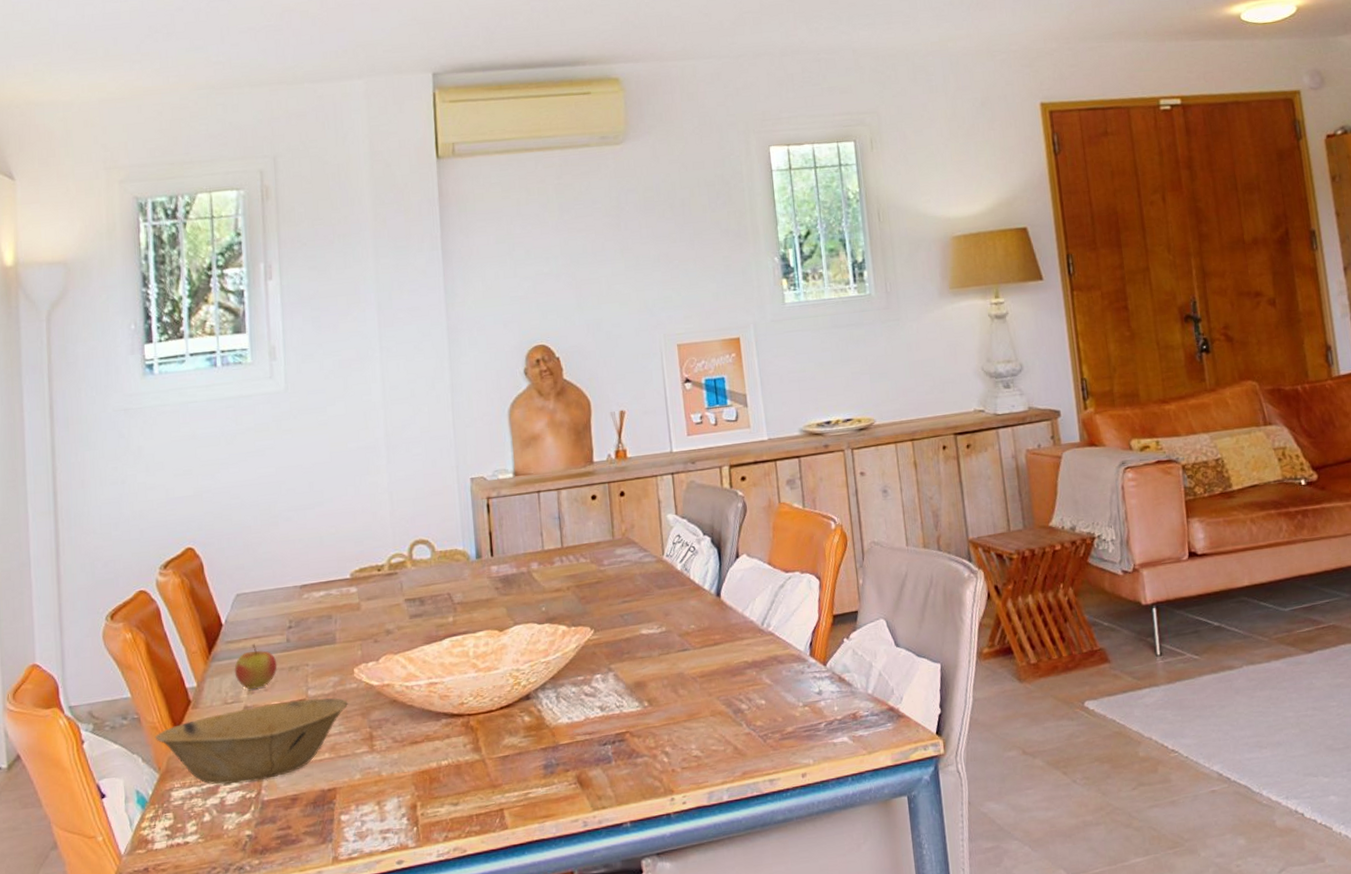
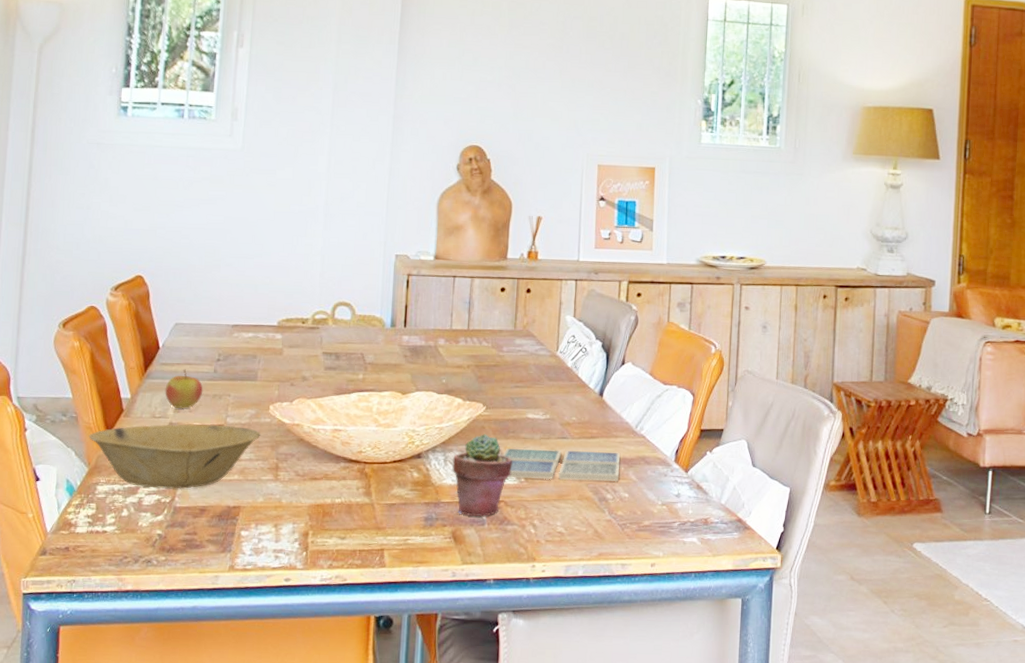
potted succulent: none [565,660,633,755] -> present [452,434,513,516]
drink coaster: none [620,655,752,705] -> present [503,448,621,482]

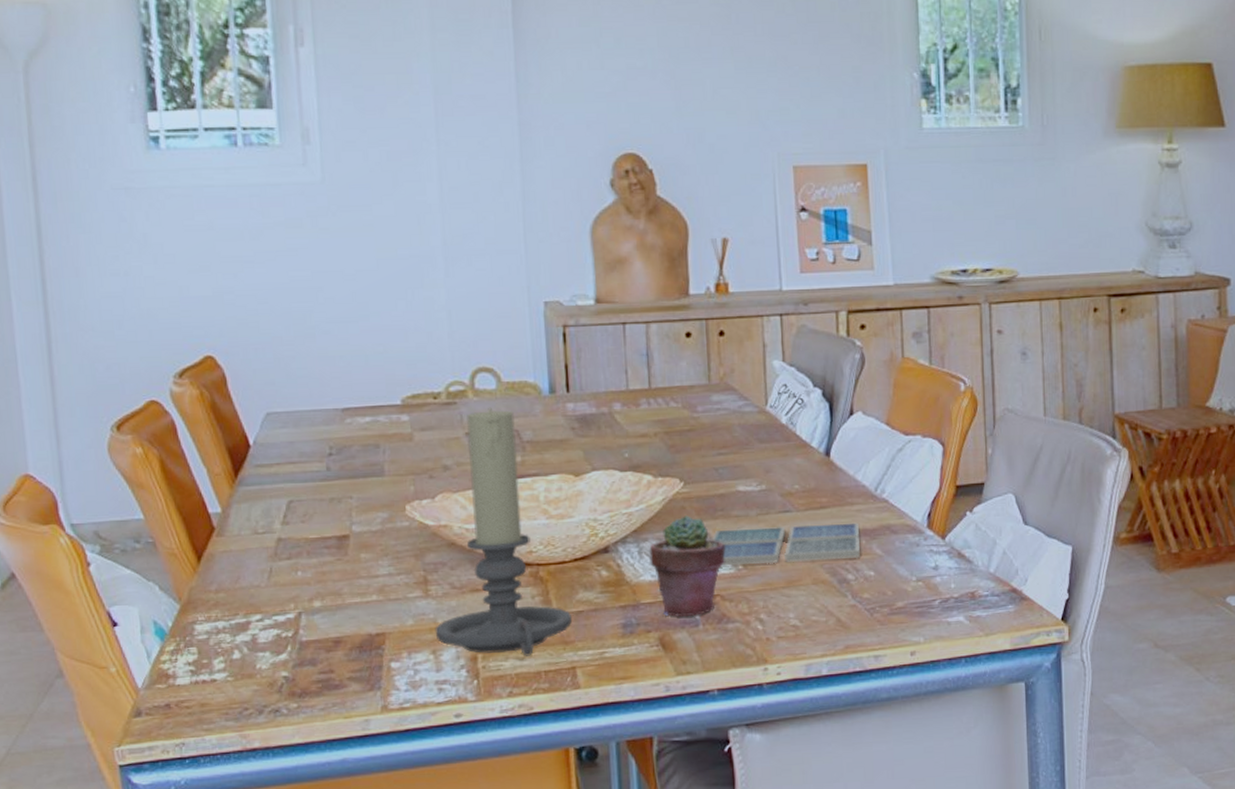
bowl: present [88,424,262,489] -> none [173,535,400,622]
apple: present [165,369,203,409] -> none [265,469,316,520]
candle holder: none [278,333,387,537] -> present [435,407,573,656]

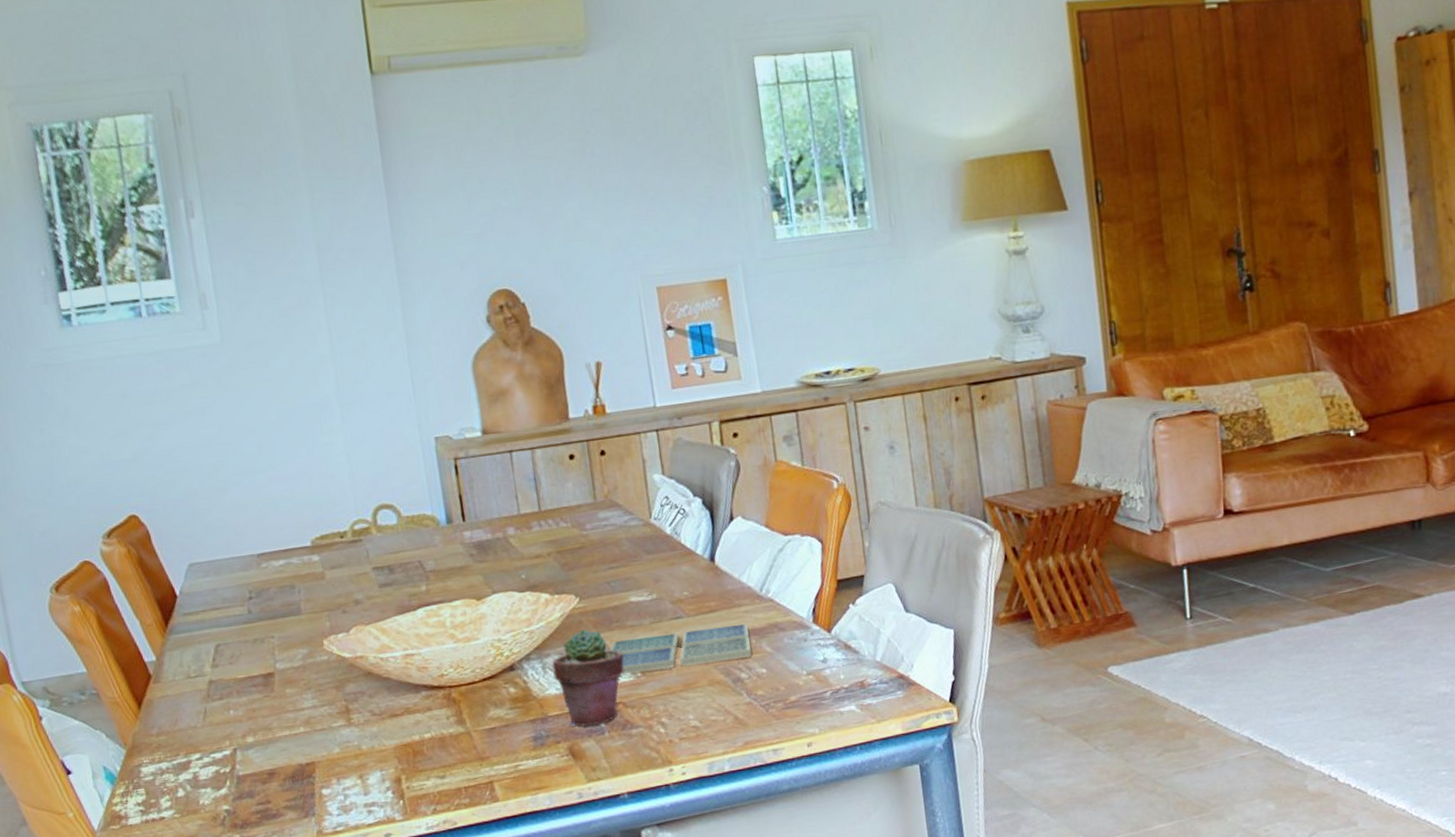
candle holder: present [435,407,573,656] -> none [359,541,487,775]

